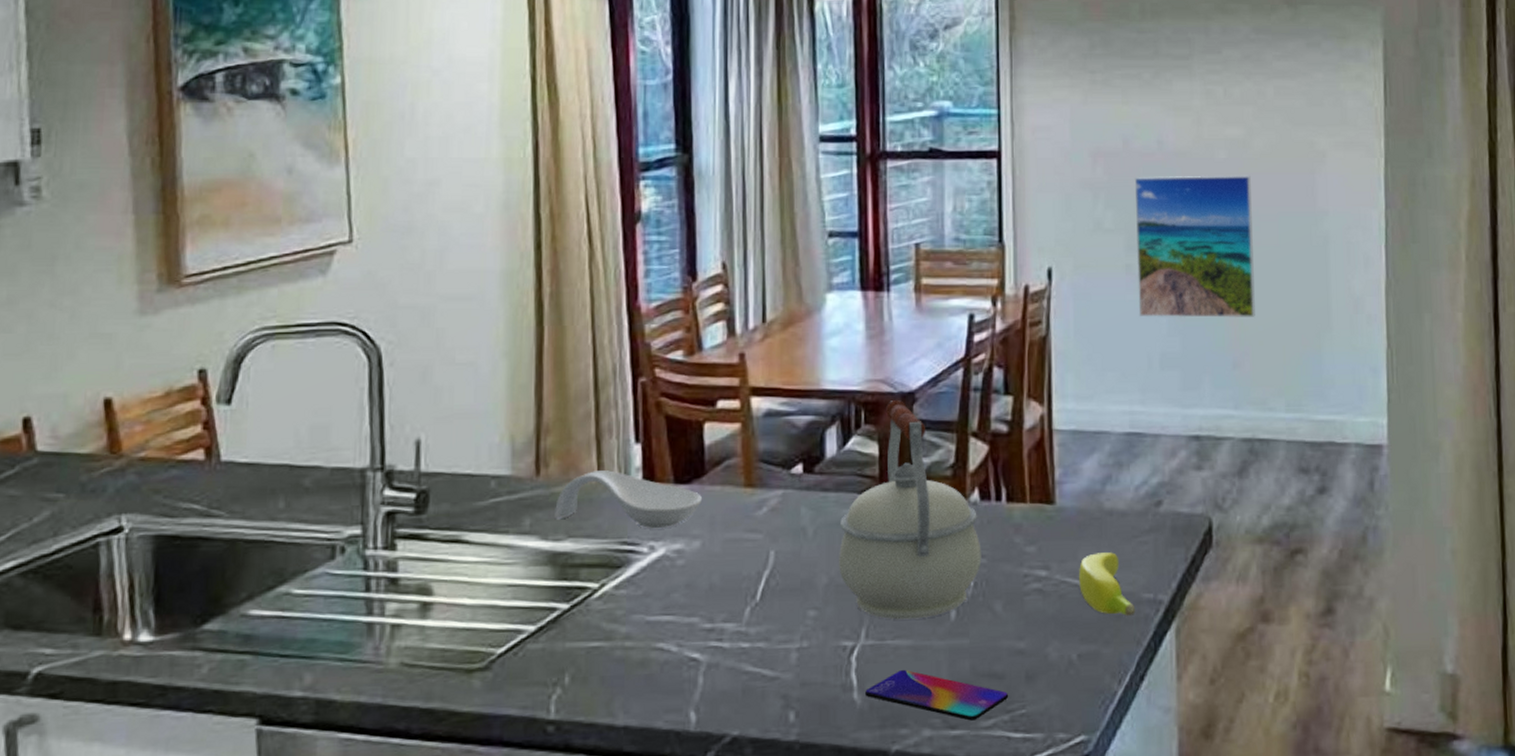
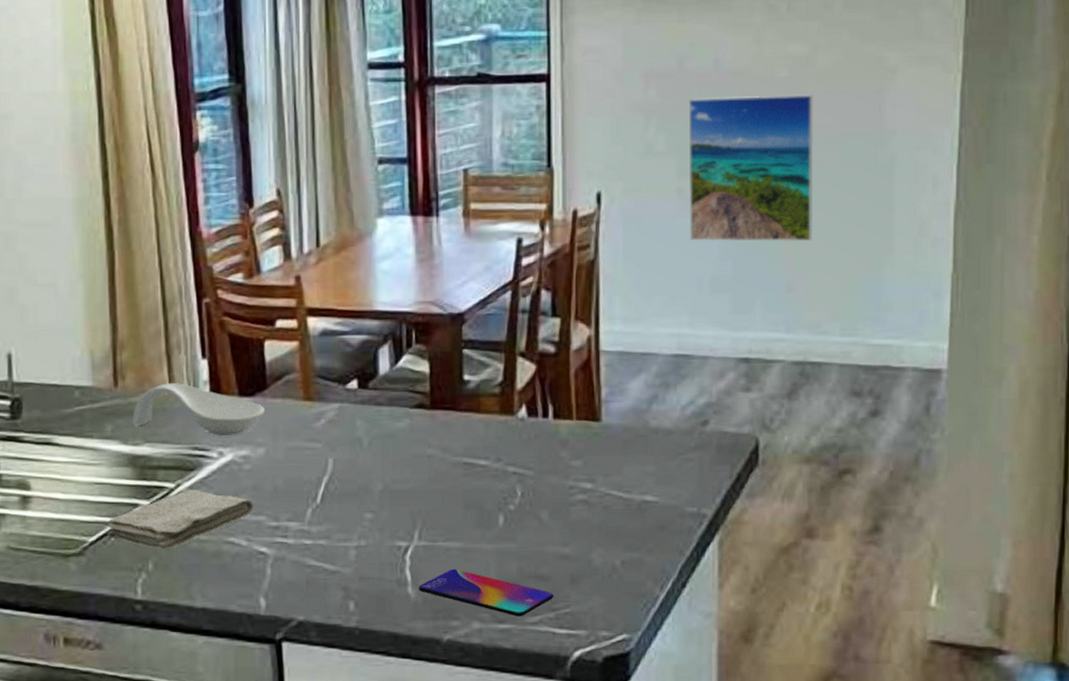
washcloth: none [519,590,686,659] -> present [107,490,254,549]
kettle: present [839,400,982,620] -> none [393,321,529,524]
banana: present [1079,552,1136,616] -> none [624,468,679,527]

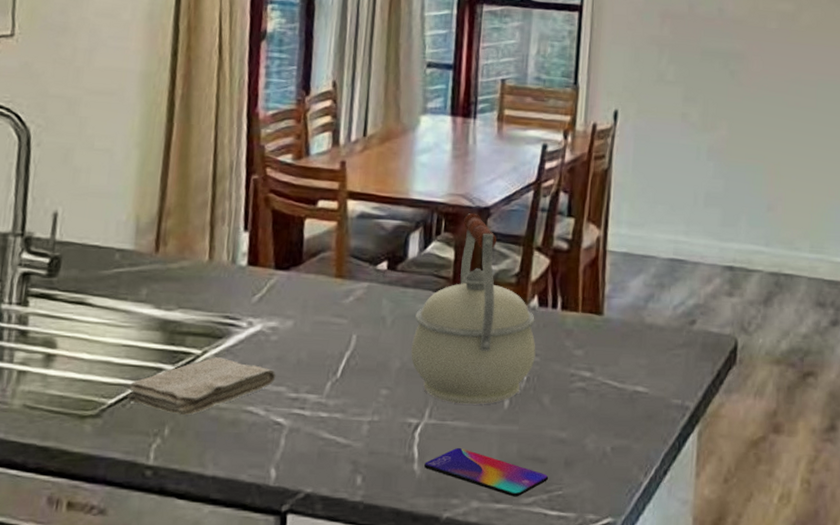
spoon rest: present [133,383,266,436] -> none [168,252,299,307]
kettle: none [393,321,529,524] -> present [411,213,536,405]
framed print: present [688,94,813,242] -> none [690,38,797,168]

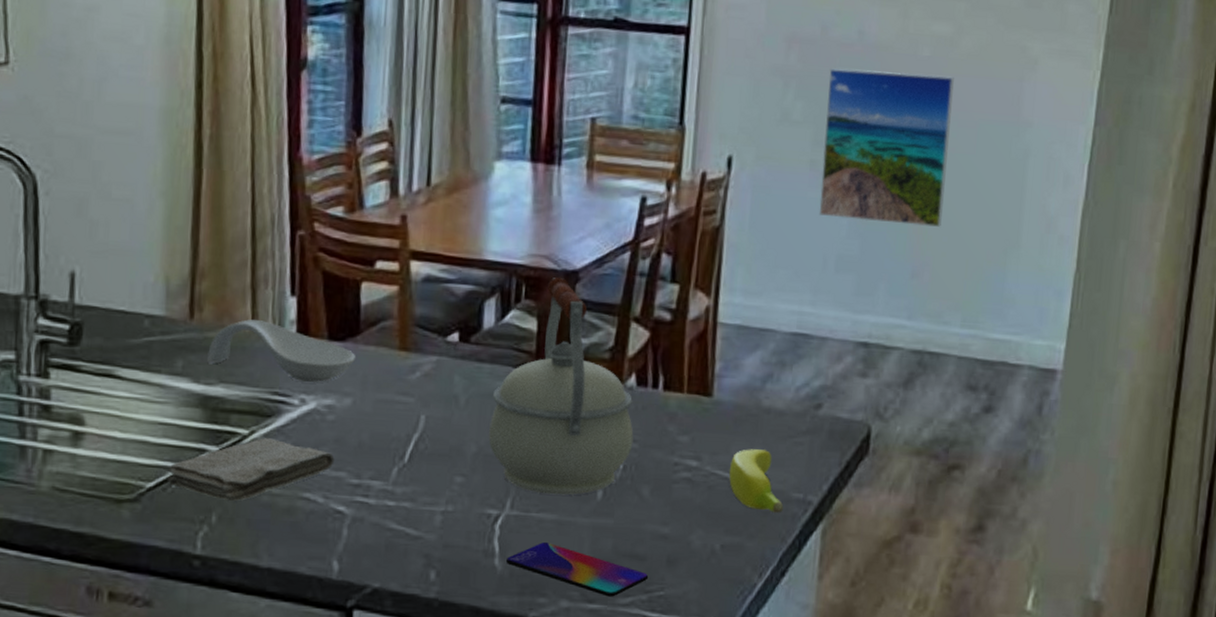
spoon rest: none [168,252,299,307] -> present [207,319,356,382]
banana: none [618,360,665,417] -> present [729,449,784,513]
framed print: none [690,38,797,168] -> present [819,68,954,227]

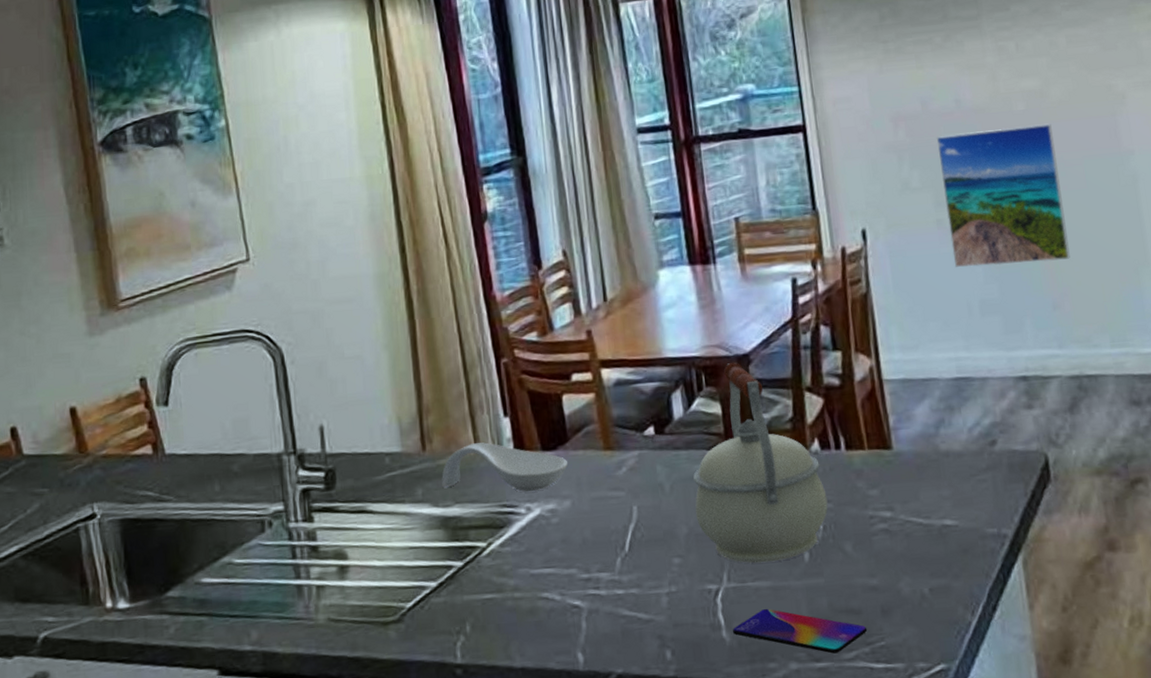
washcloth: present [168,438,335,501] -> none [423,547,564,610]
banana: present [729,449,784,513] -> none [922,491,981,550]

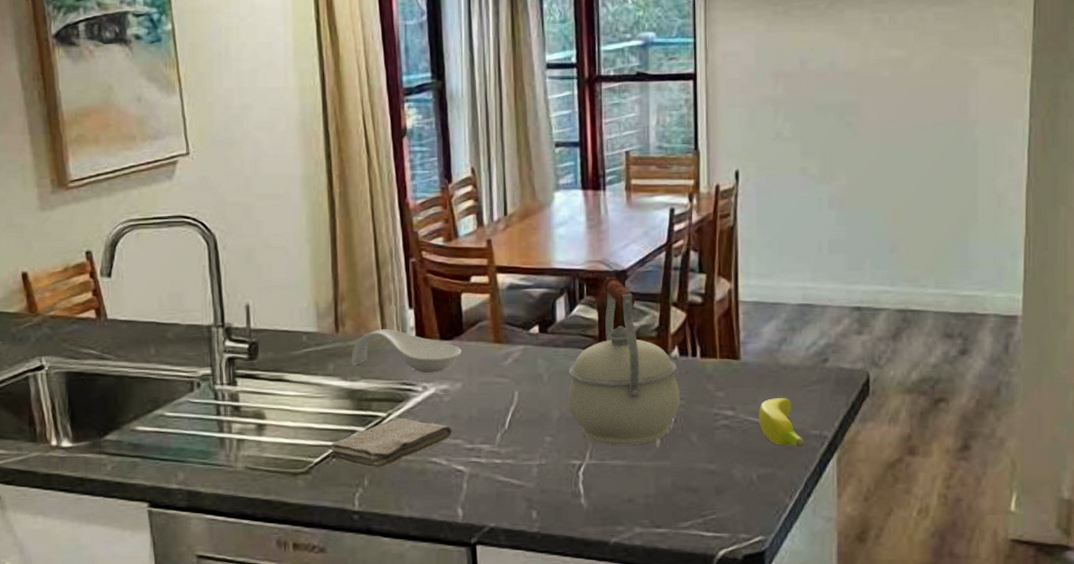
washcloth: none [423,547,564,610] -> present [329,418,452,468]
smartphone: present [733,609,868,654] -> none [590,483,702,522]
banana: none [922,491,981,550] -> present [759,398,805,447]
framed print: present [936,123,1070,267] -> none [810,90,911,211]

